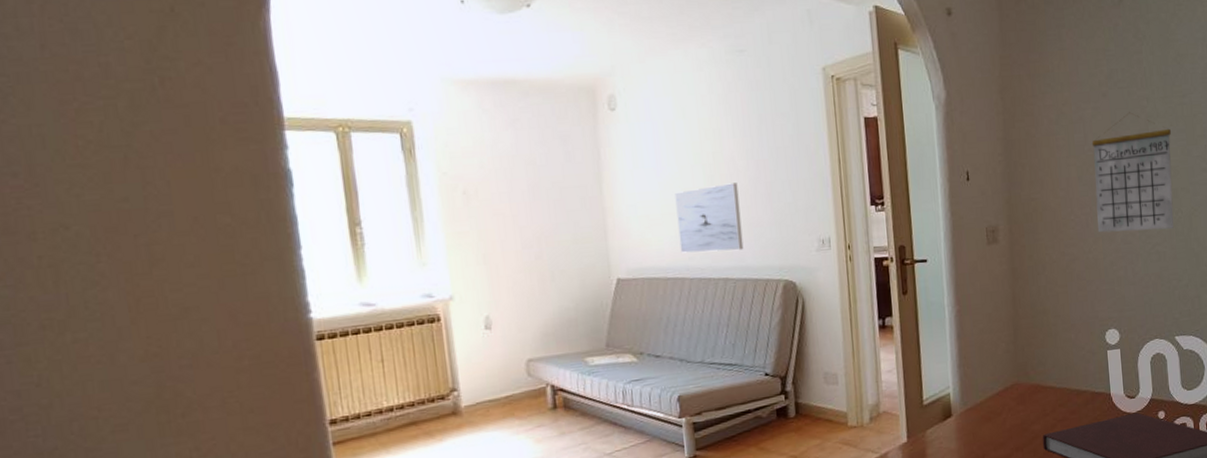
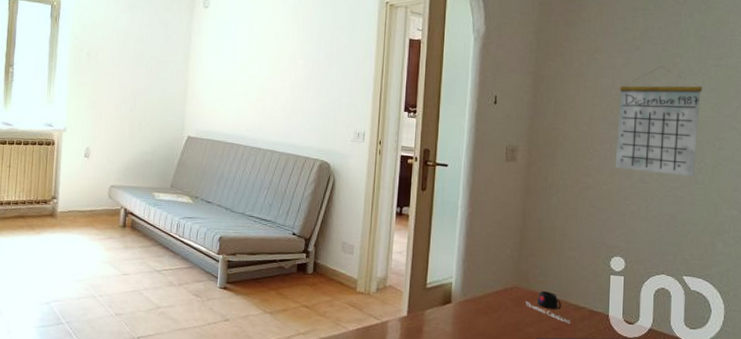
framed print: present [675,182,744,253] -> none [240,76,295,131]
mug: none [1027,381,1074,413] -> present [525,290,570,325]

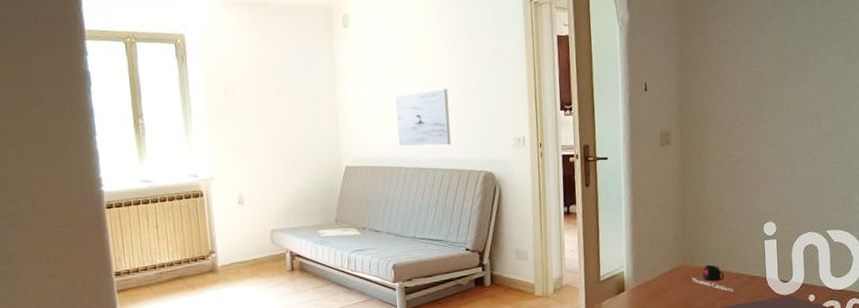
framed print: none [240,76,295,131] -> present [395,89,451,147]
calendar: present [615,66,702,176] -> none [757,34,830,139]

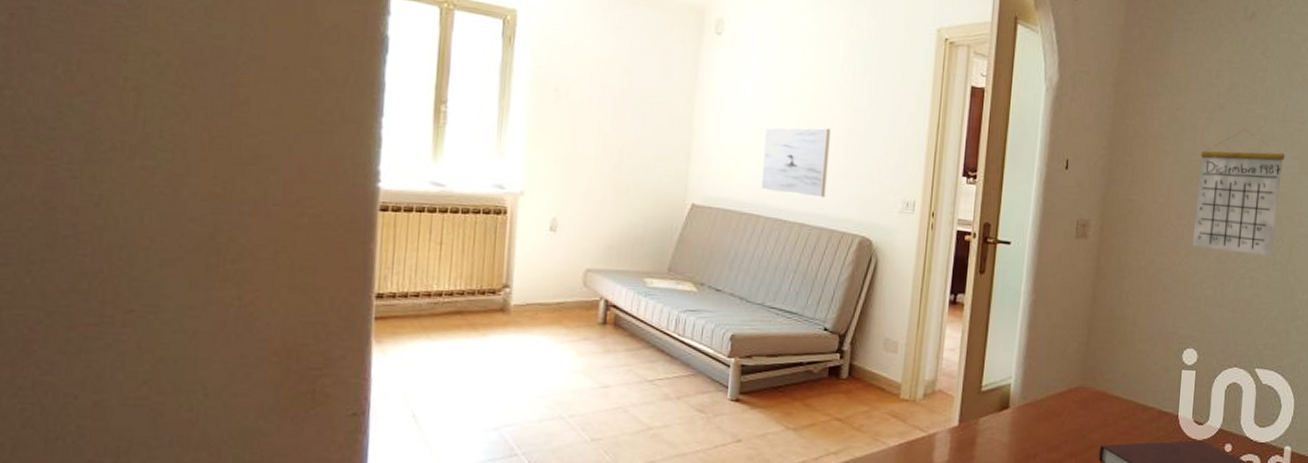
mug: present [692,264,733,293] -> none [1091,390,1138,428]
calendar: none [757,34,830,139] -> present [1192,129,1284,256]

